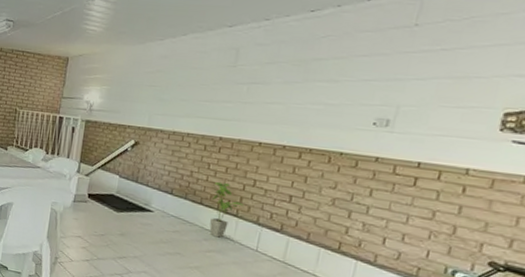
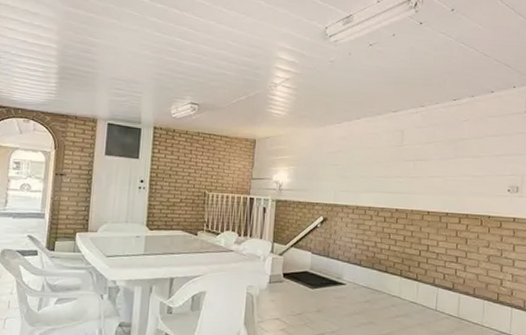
house plant: present [209,182,245,238] -> none [395,250,422,302]

